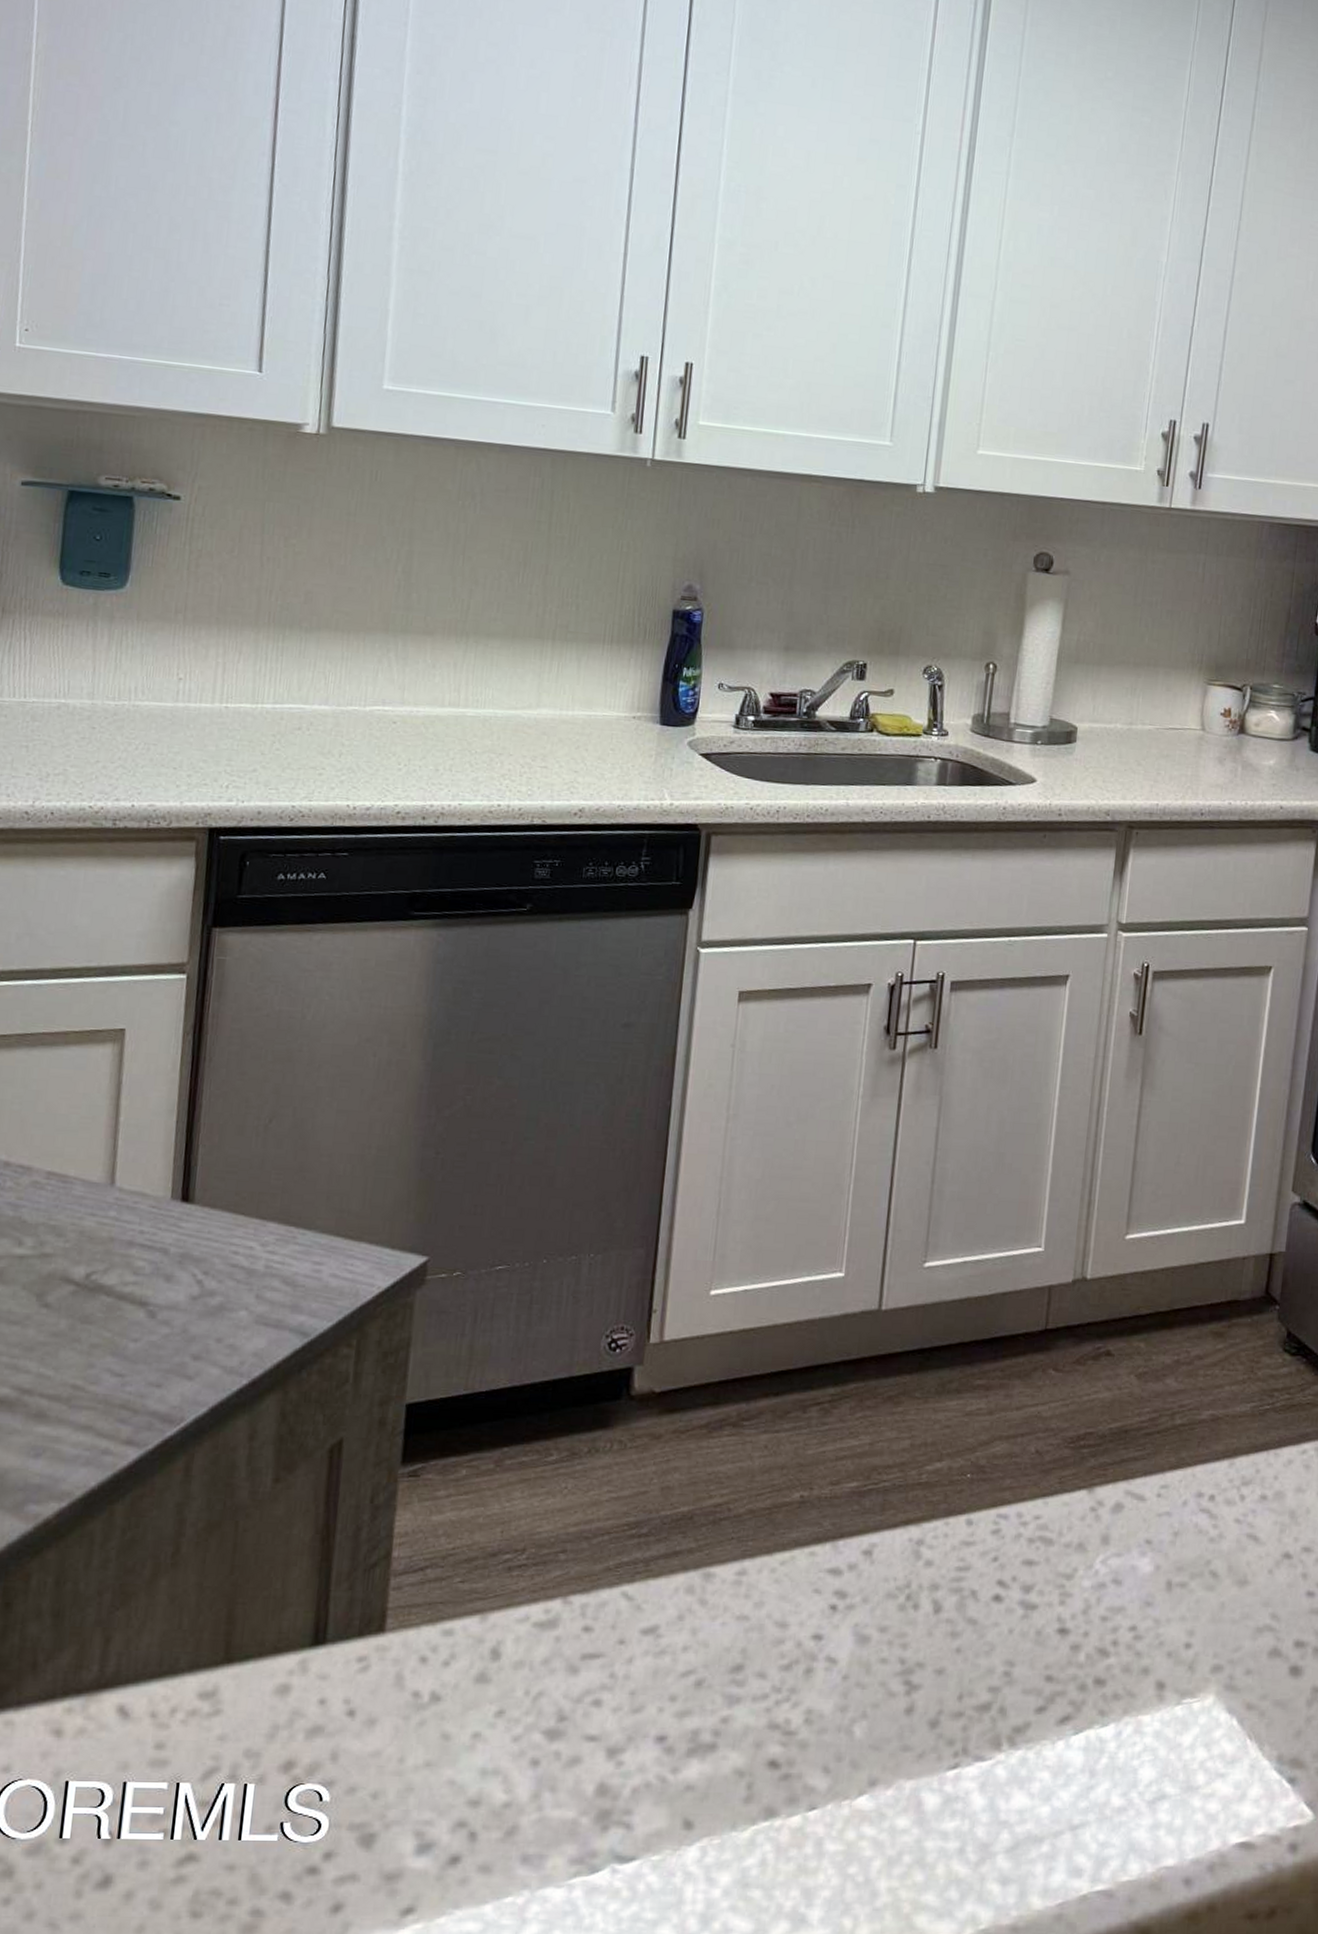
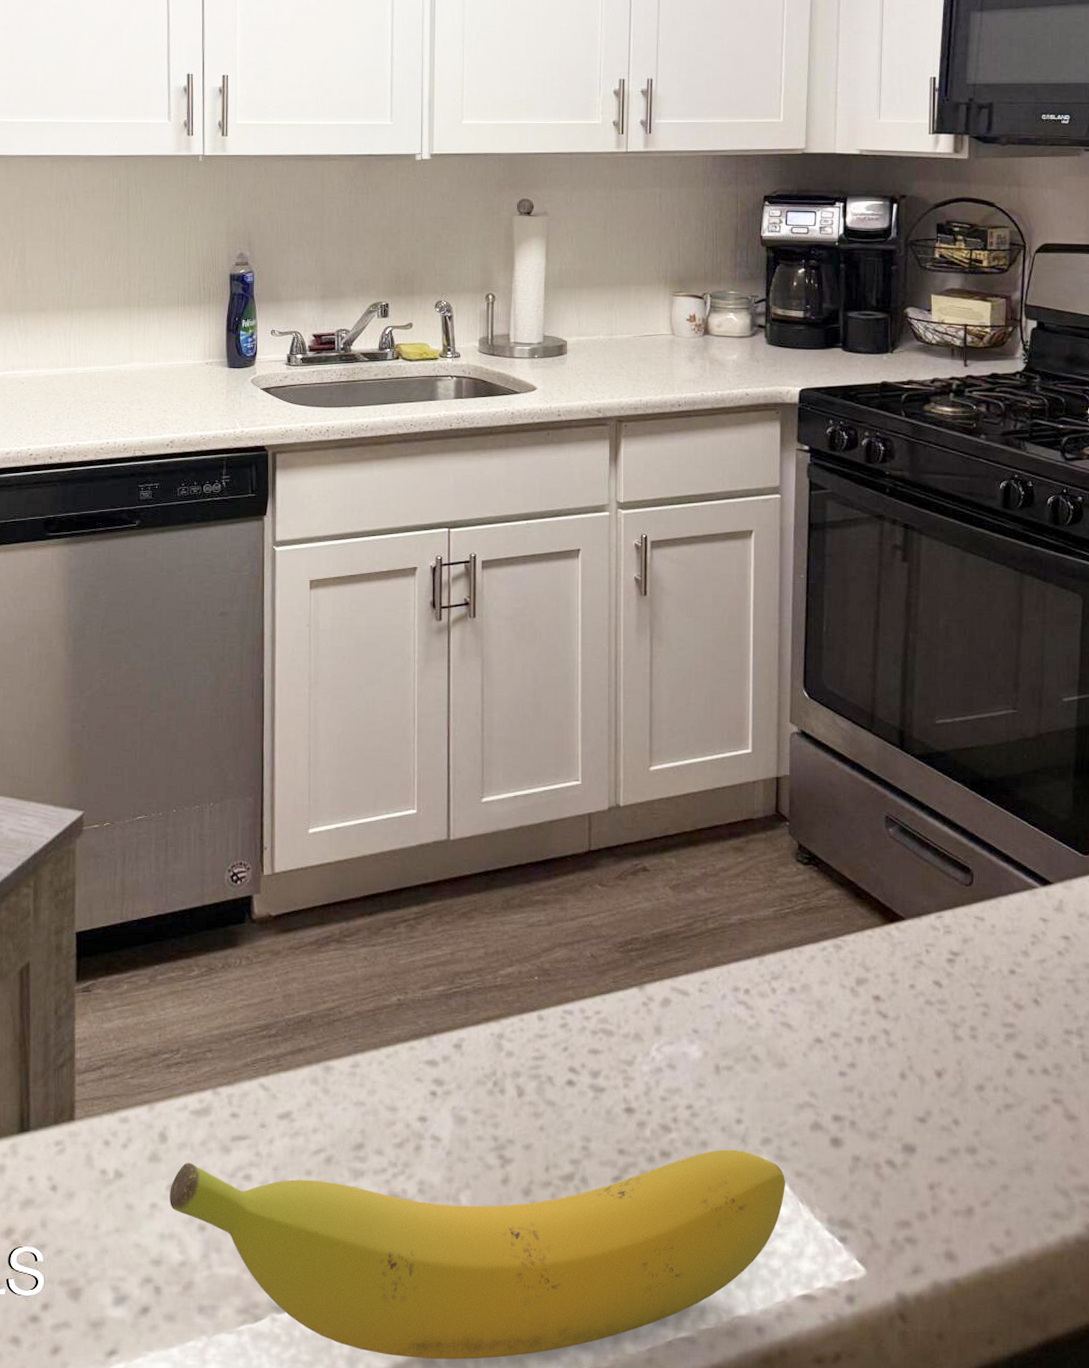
banana: none [497,1677,1235,1917] -> present [170,1149,786,1360]

